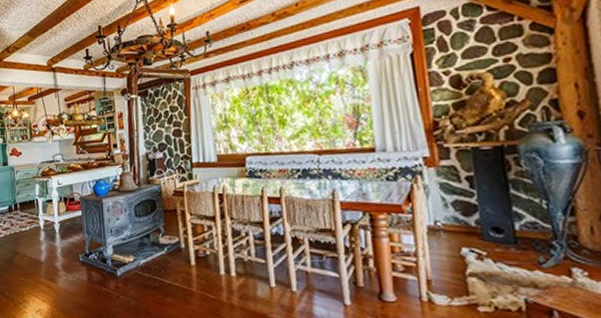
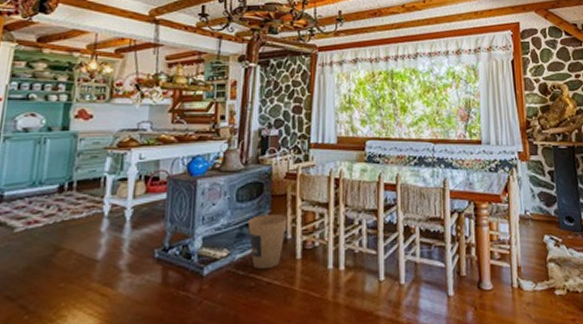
trash can: none [147,227,180,273] -> present [248,214,288,270]

